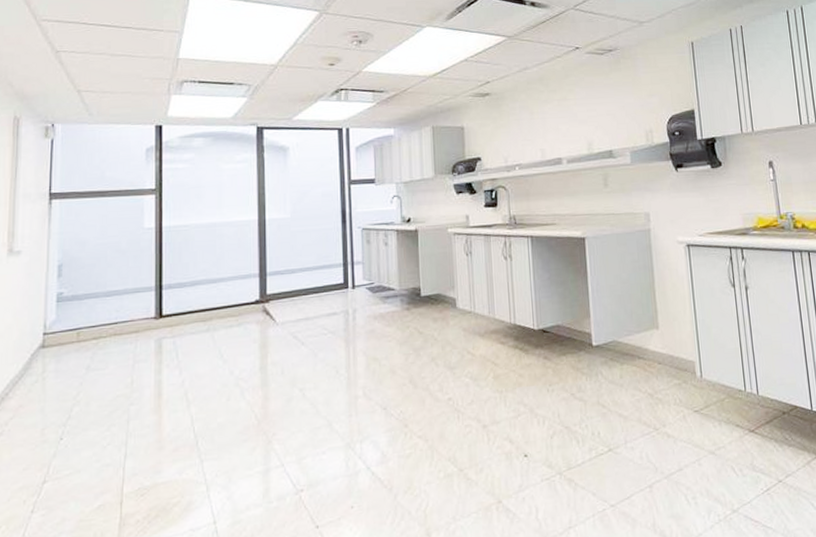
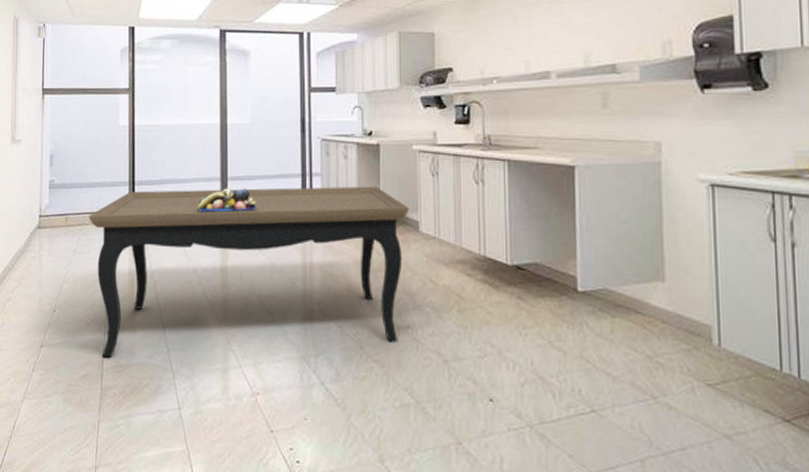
dining table: none [106,269,447,482] -> present [89,186,409,358]
fruit bowl: none [233,282,299,311] -> present [197,188,258,212]

